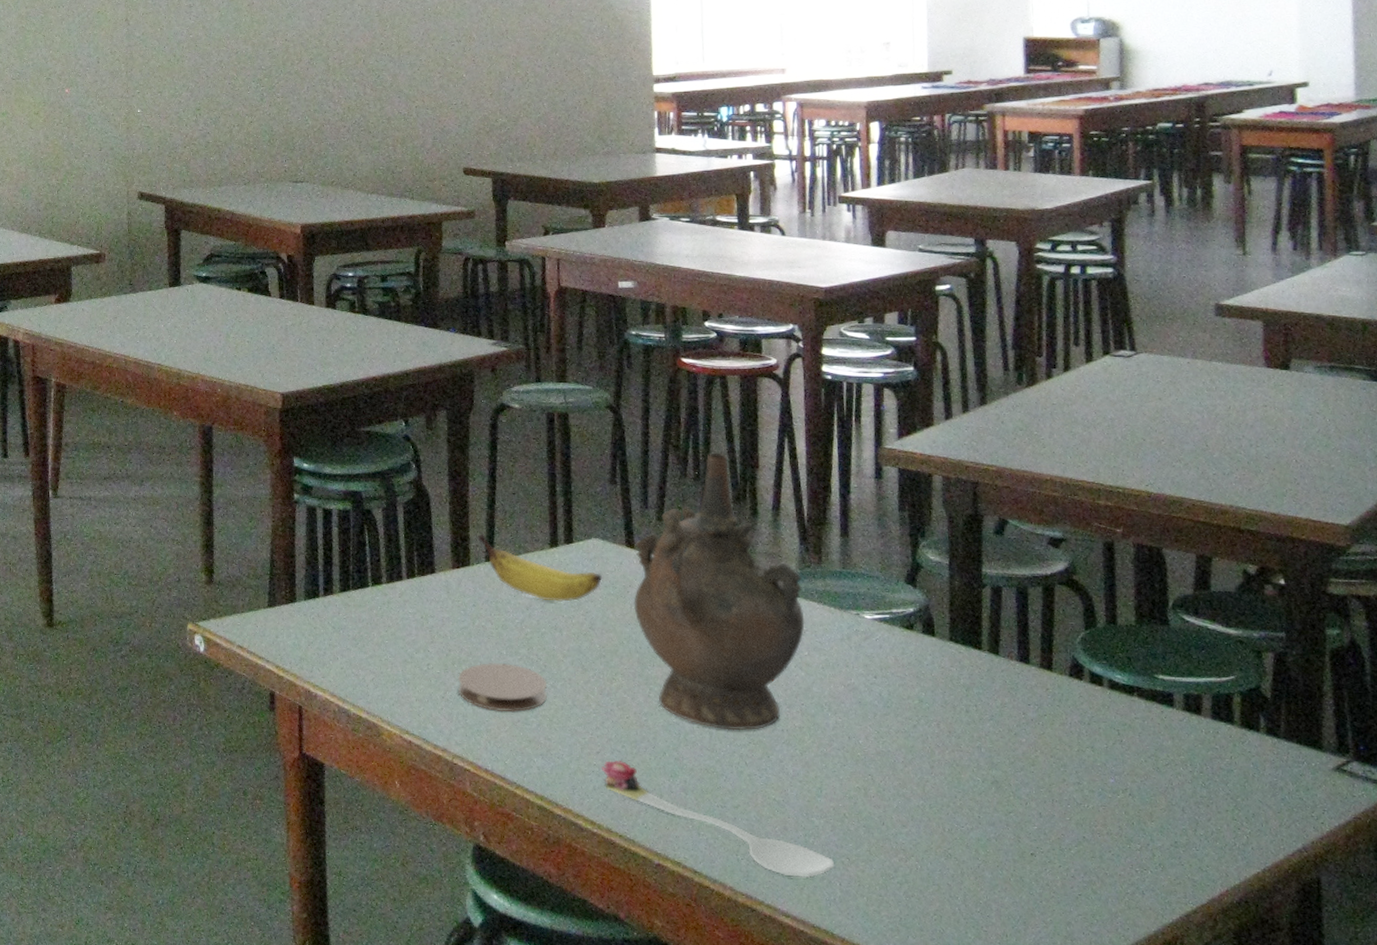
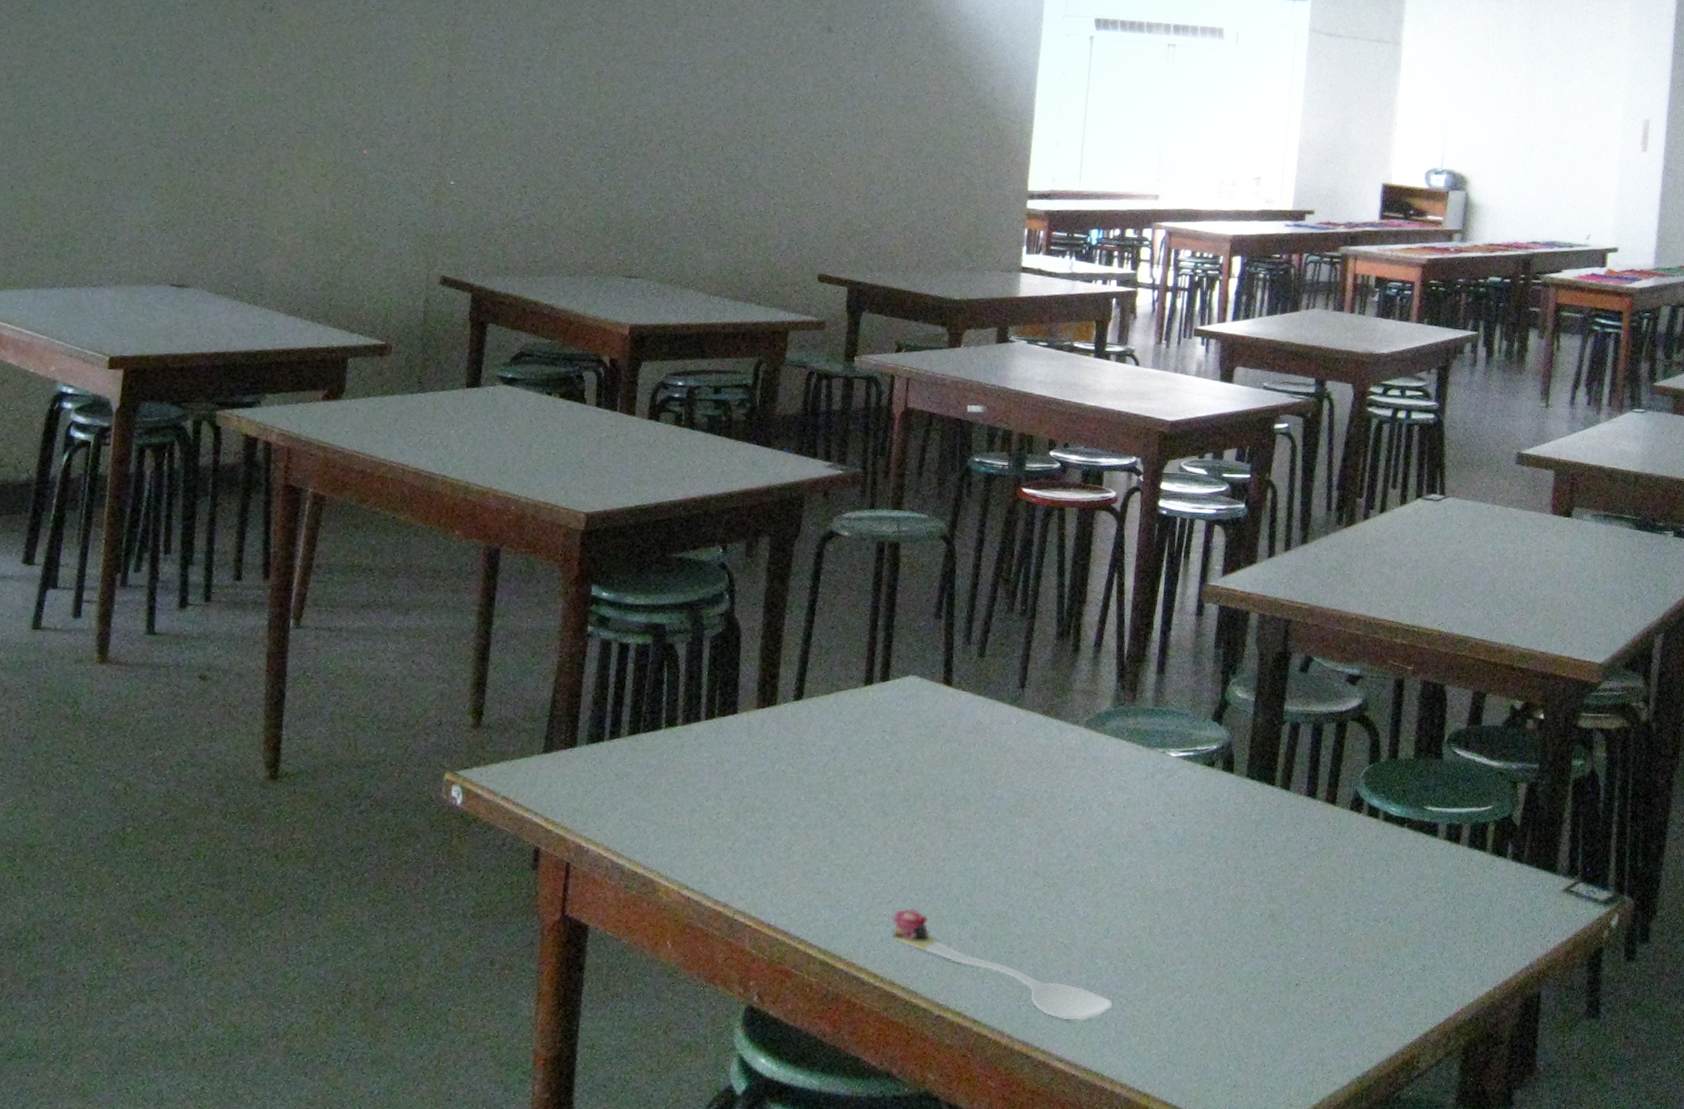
coaster: present [457,662,547,713] -> none [748,809,844,862]
banana: present [477,534,603,602] -> none [787,671,916,743]
ceremonial vessel: present [633,452,805,731] -> none [944,587,1114,874]

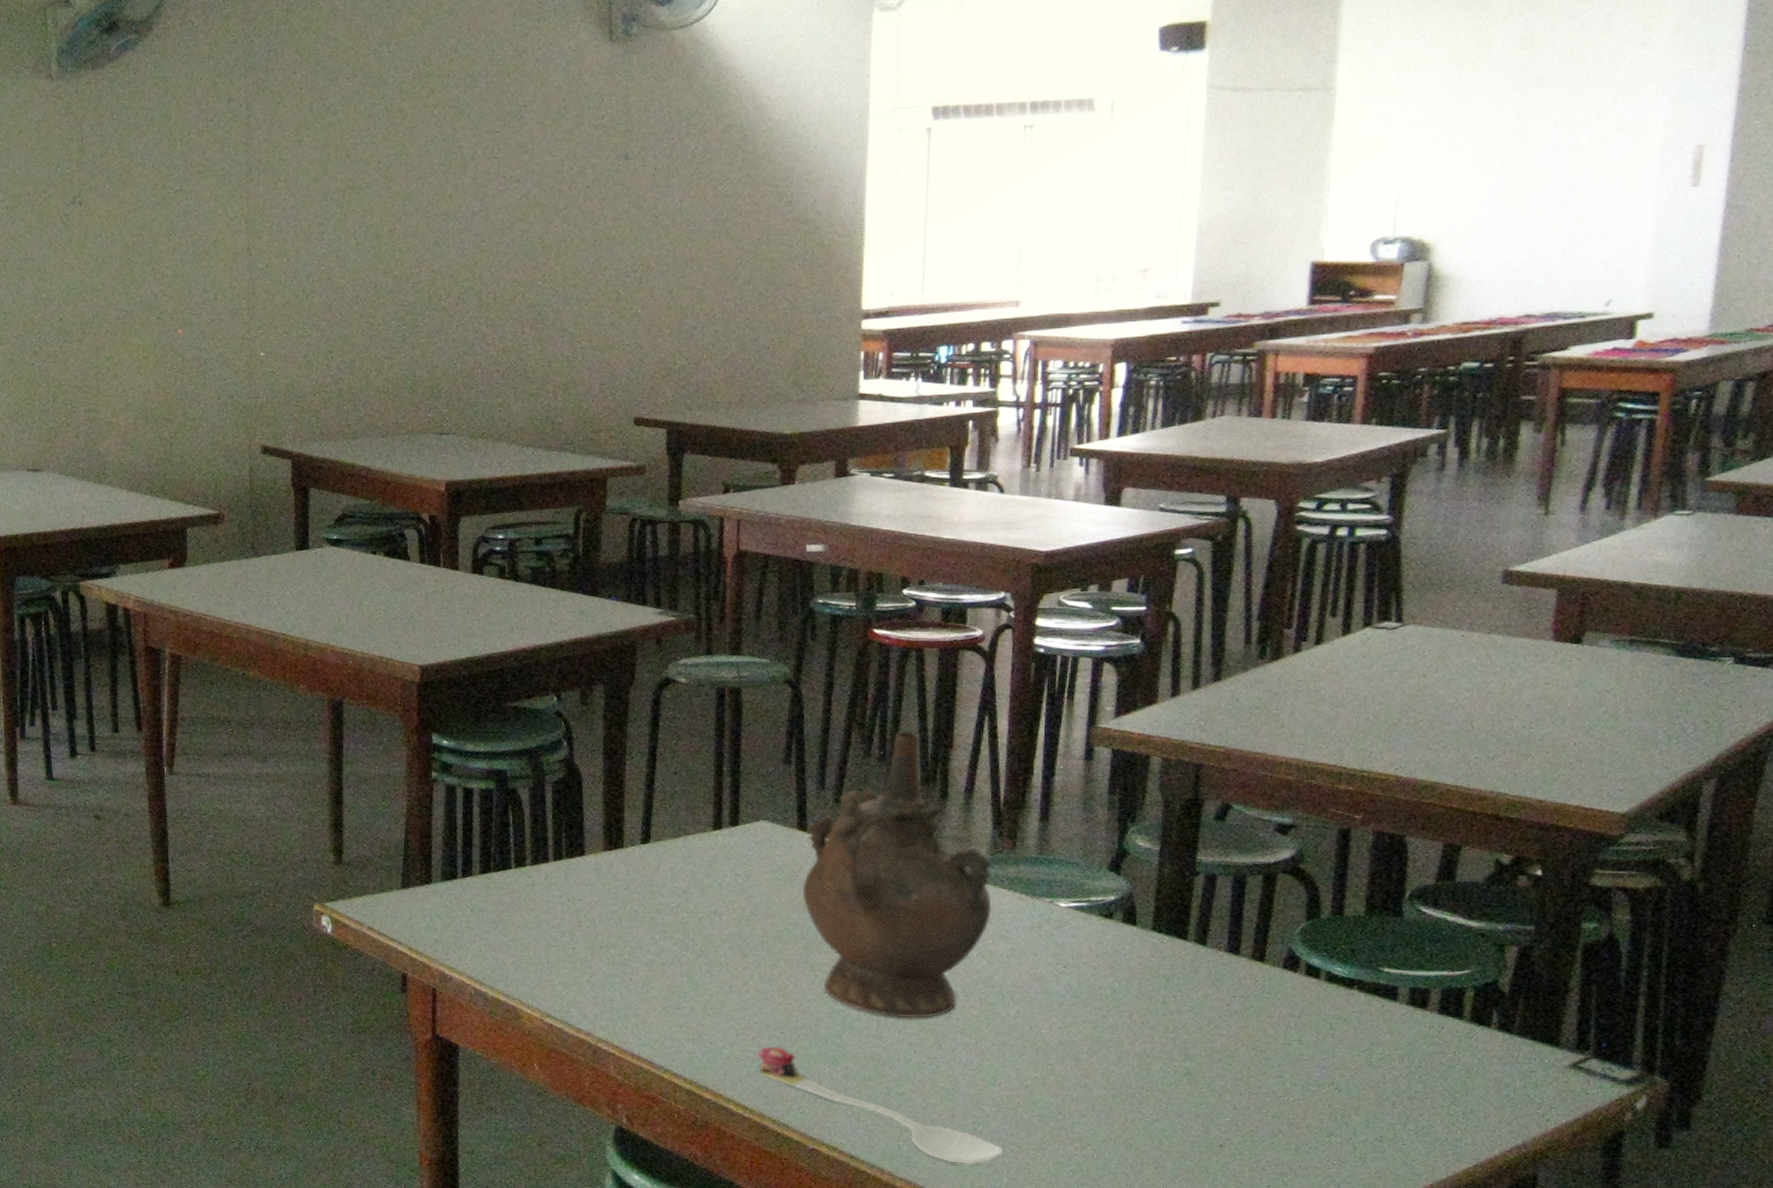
ceremonial vessel: none [944,587,1114,874] -> present [802,731,992,1019]

